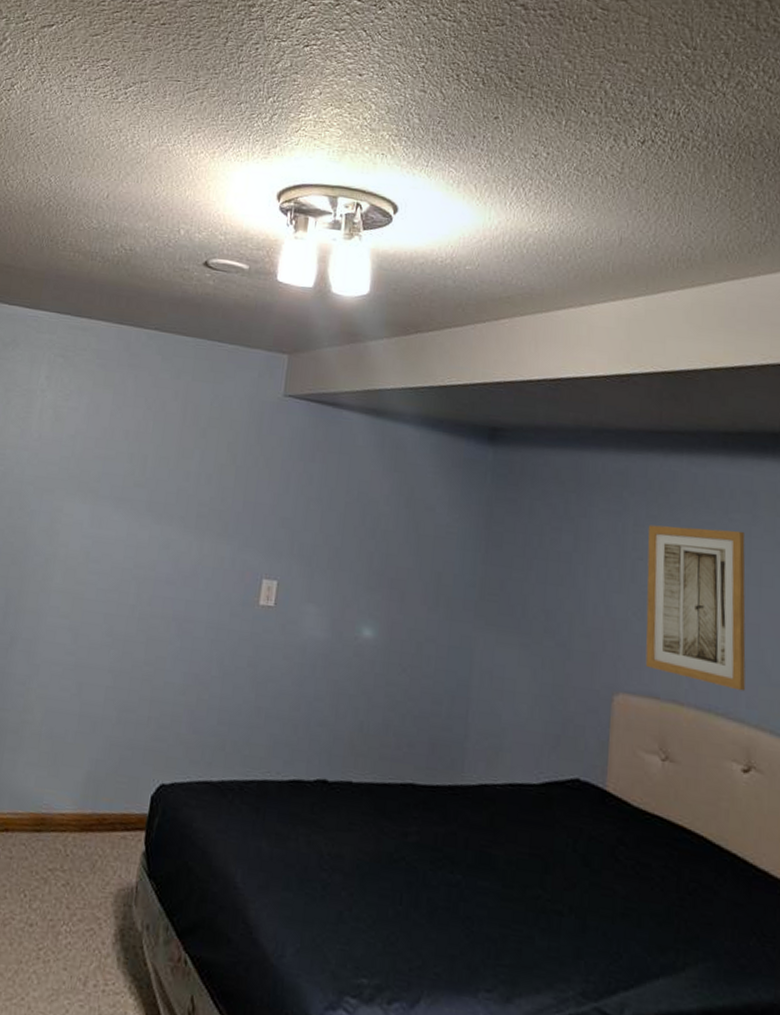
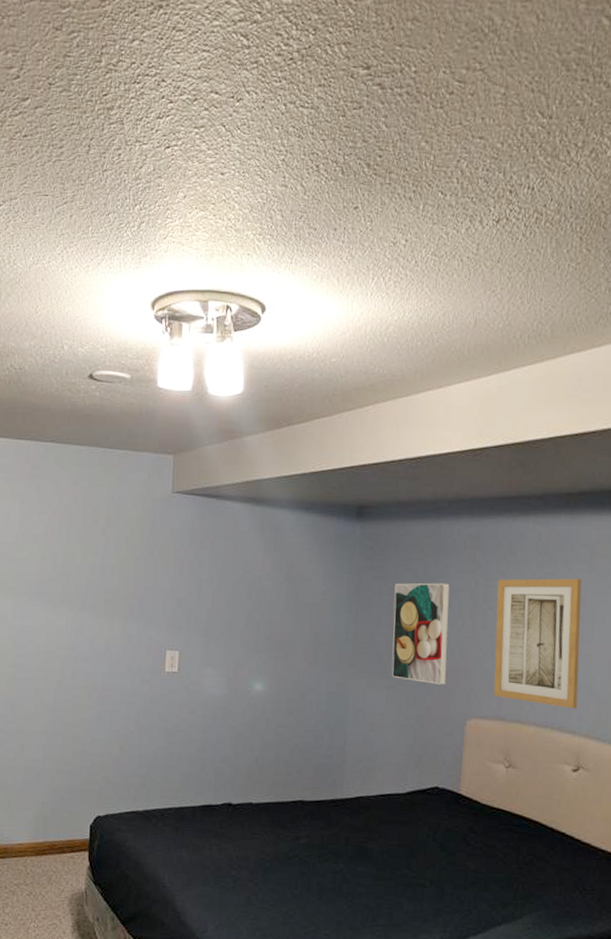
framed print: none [525,520,593,648] -> present [391,583,450,685]

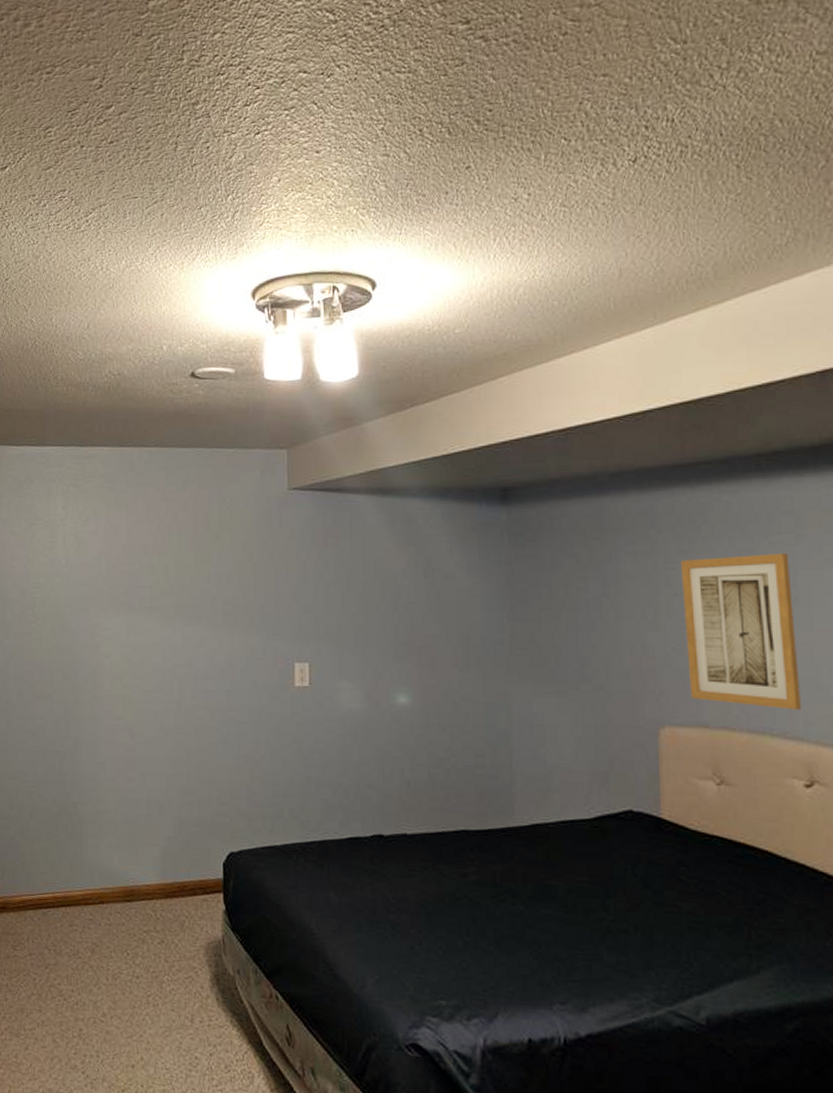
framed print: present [391,583,450,685] -> none [554,569,629,688]

